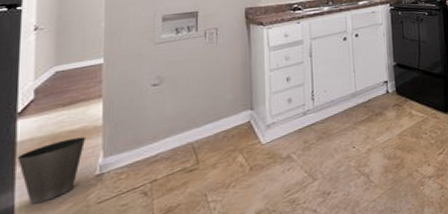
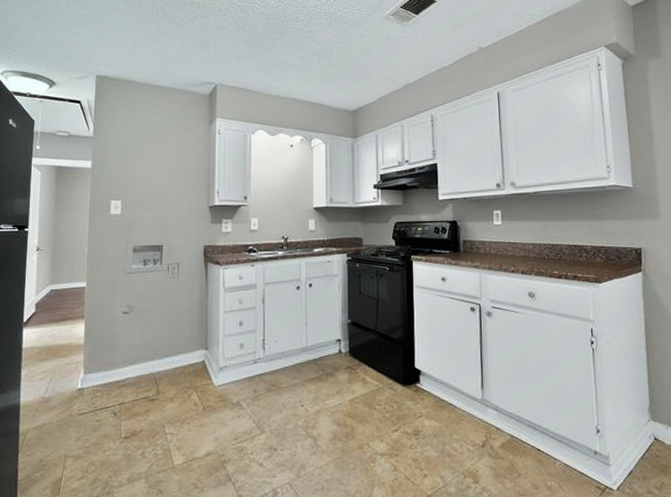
waste basket: present [16,136,87,204] -> none [22,352,72,406]

